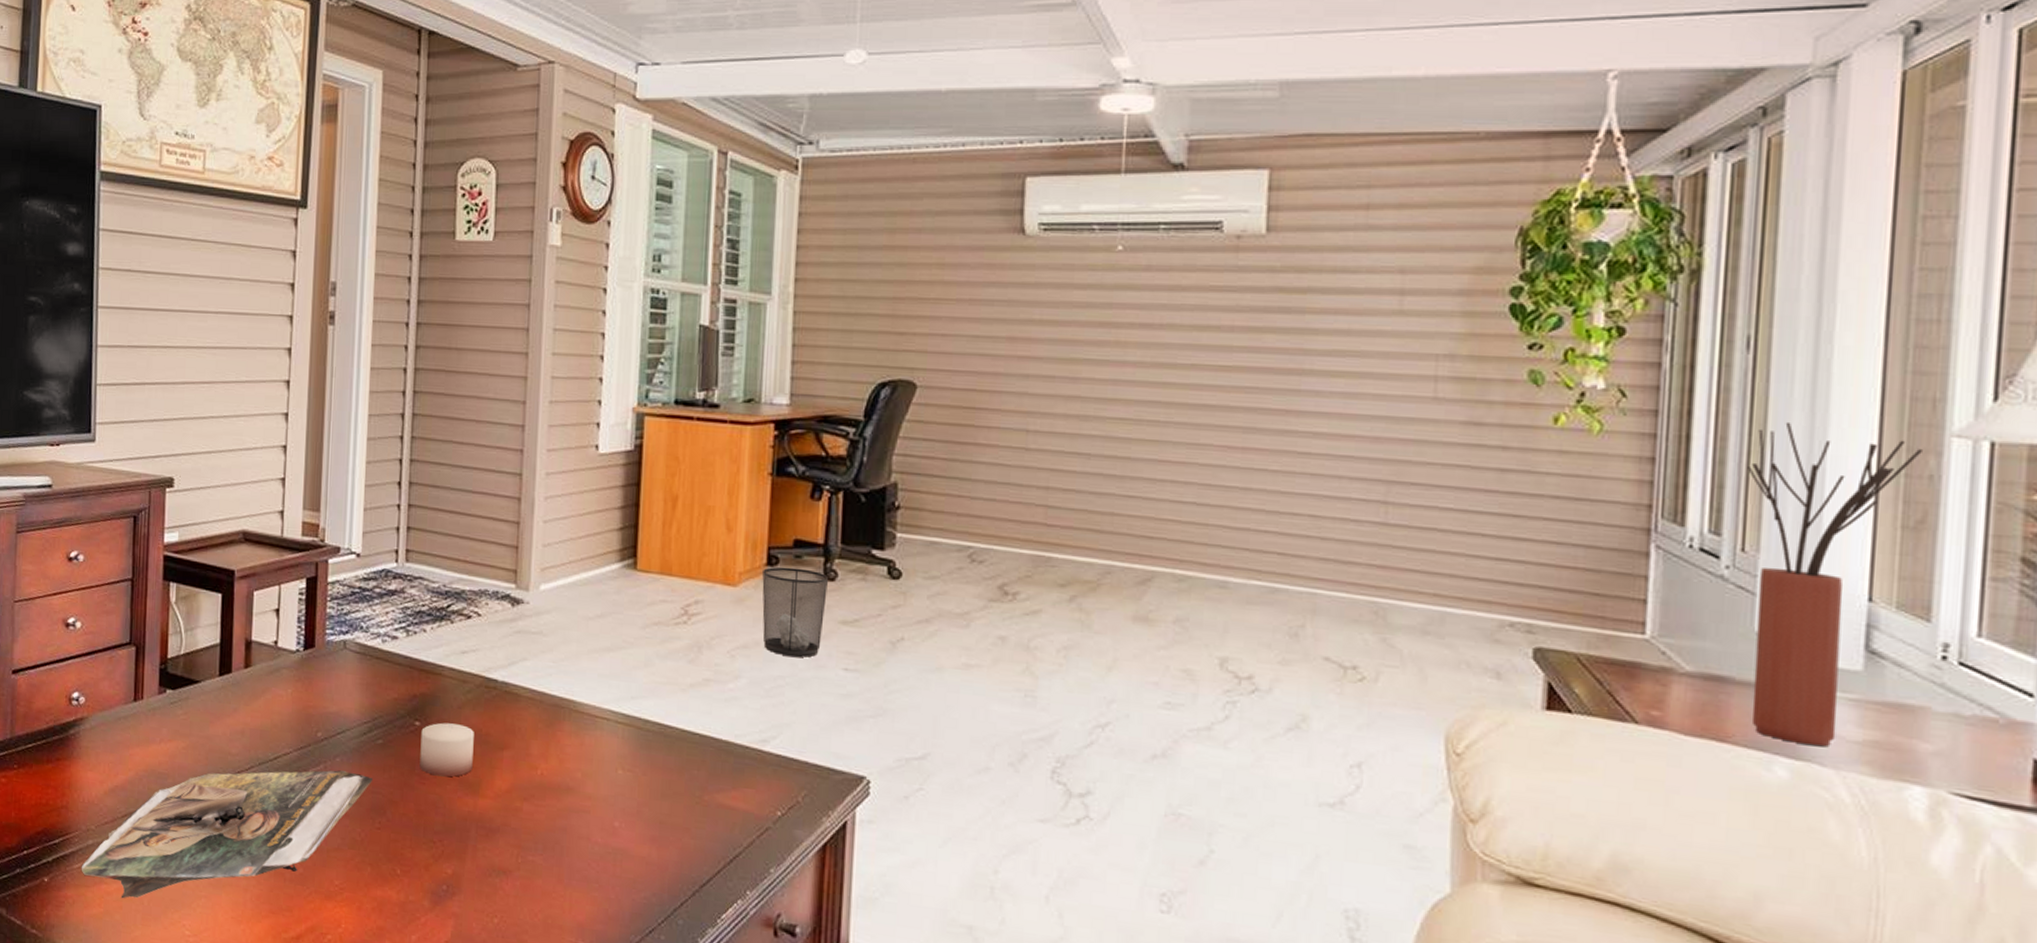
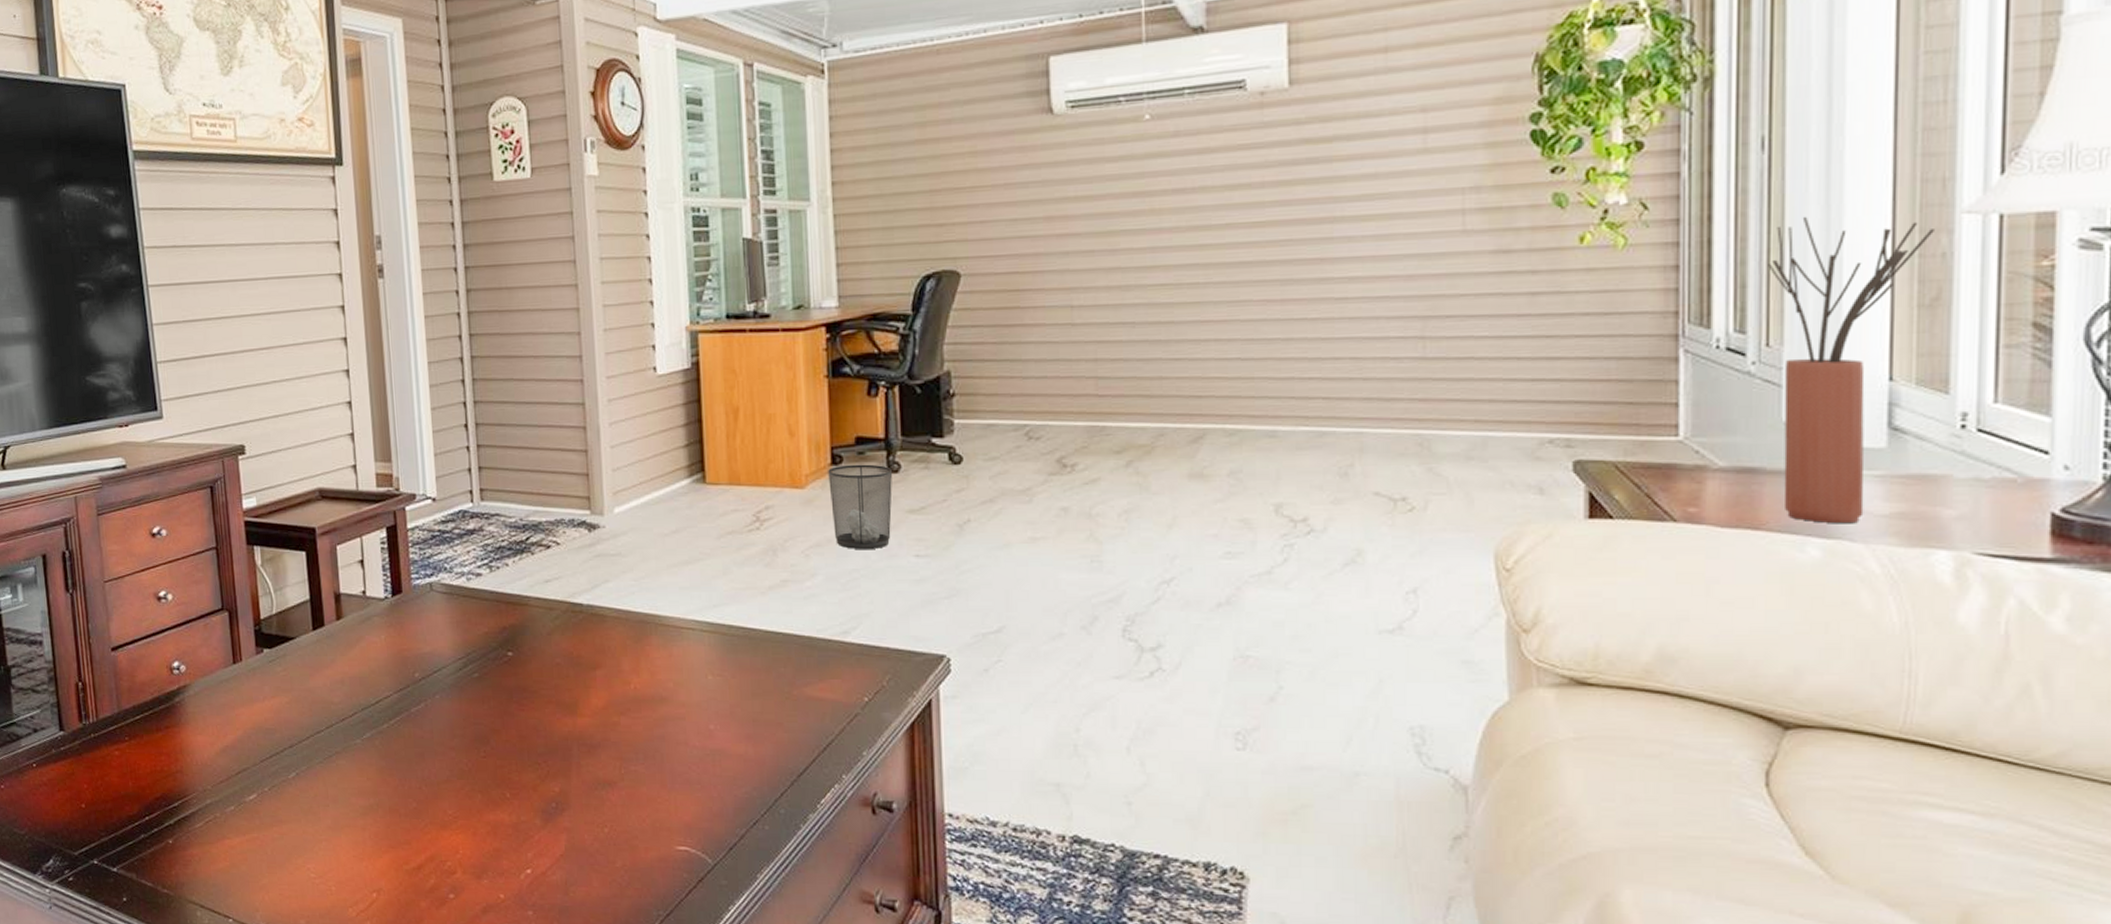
magazine: present [81,770,374,899] -> none [202,707,474,851]
candle: present [420,722,474,777] -> none [514,649,568,701]

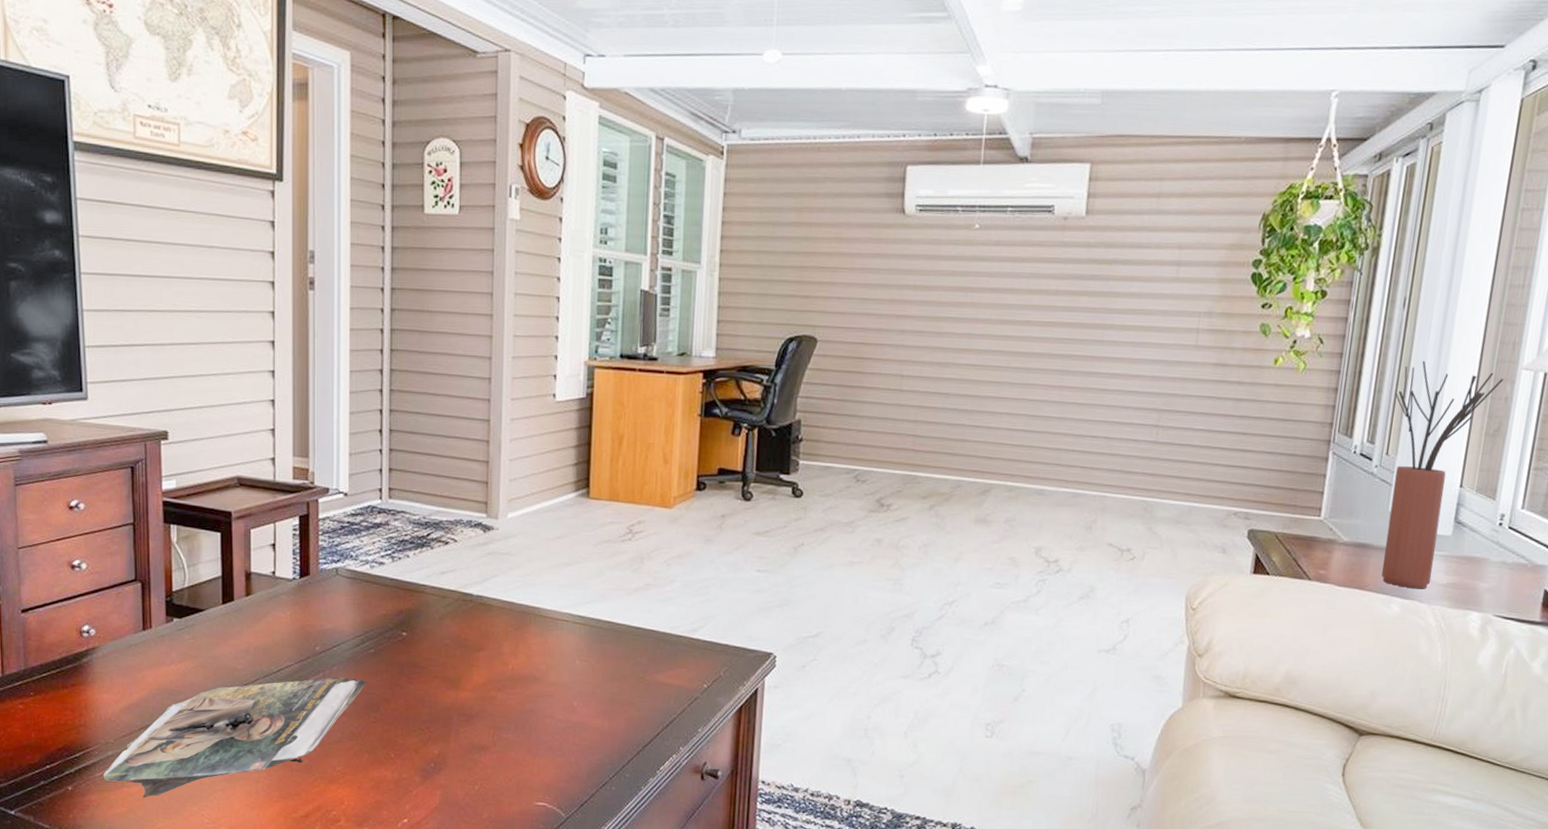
magazine: none [202,707,474,851] -> present [103,677,367,798]
waste bin: present [828,464,892,549] -> none [692,491,745,563]

